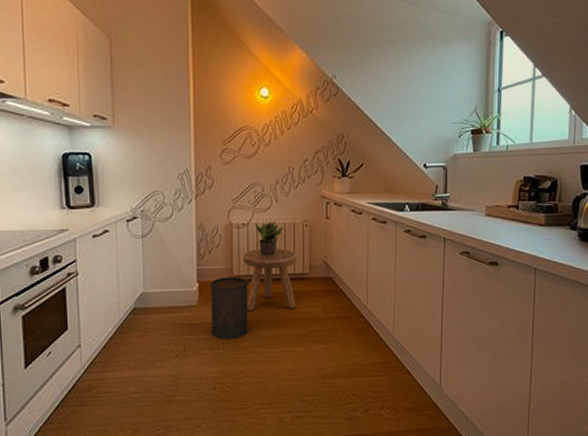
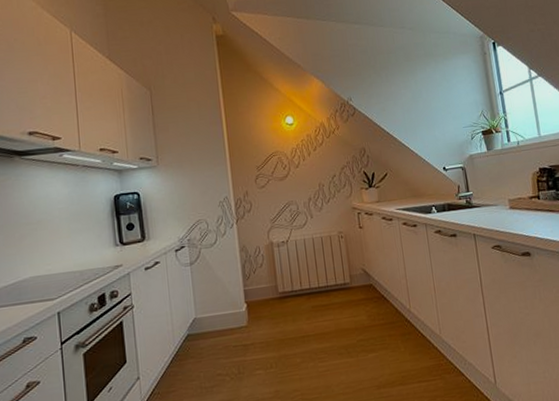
trash can: present [209,277,249,340] -> none [257,293,298,358]
stool: present [243,248,296,312] -> none [286,261,342,327]
potted plant: present [255,220,284,255] -> none [294,235,322,270]

